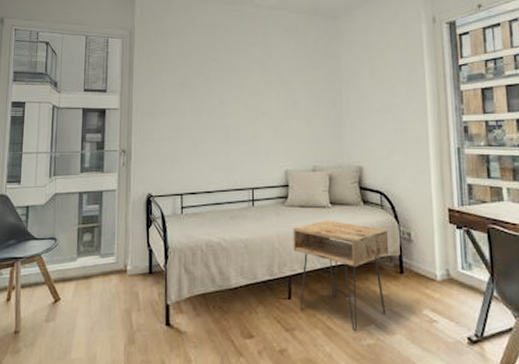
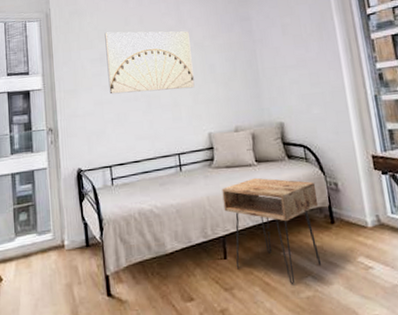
wall art: none [188,57,276,123] -> present [105,31,195,95]

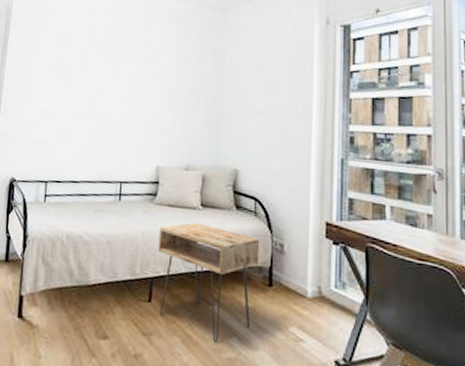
wall art: present [105,31,195,95] -> none [59,39,156,115]

